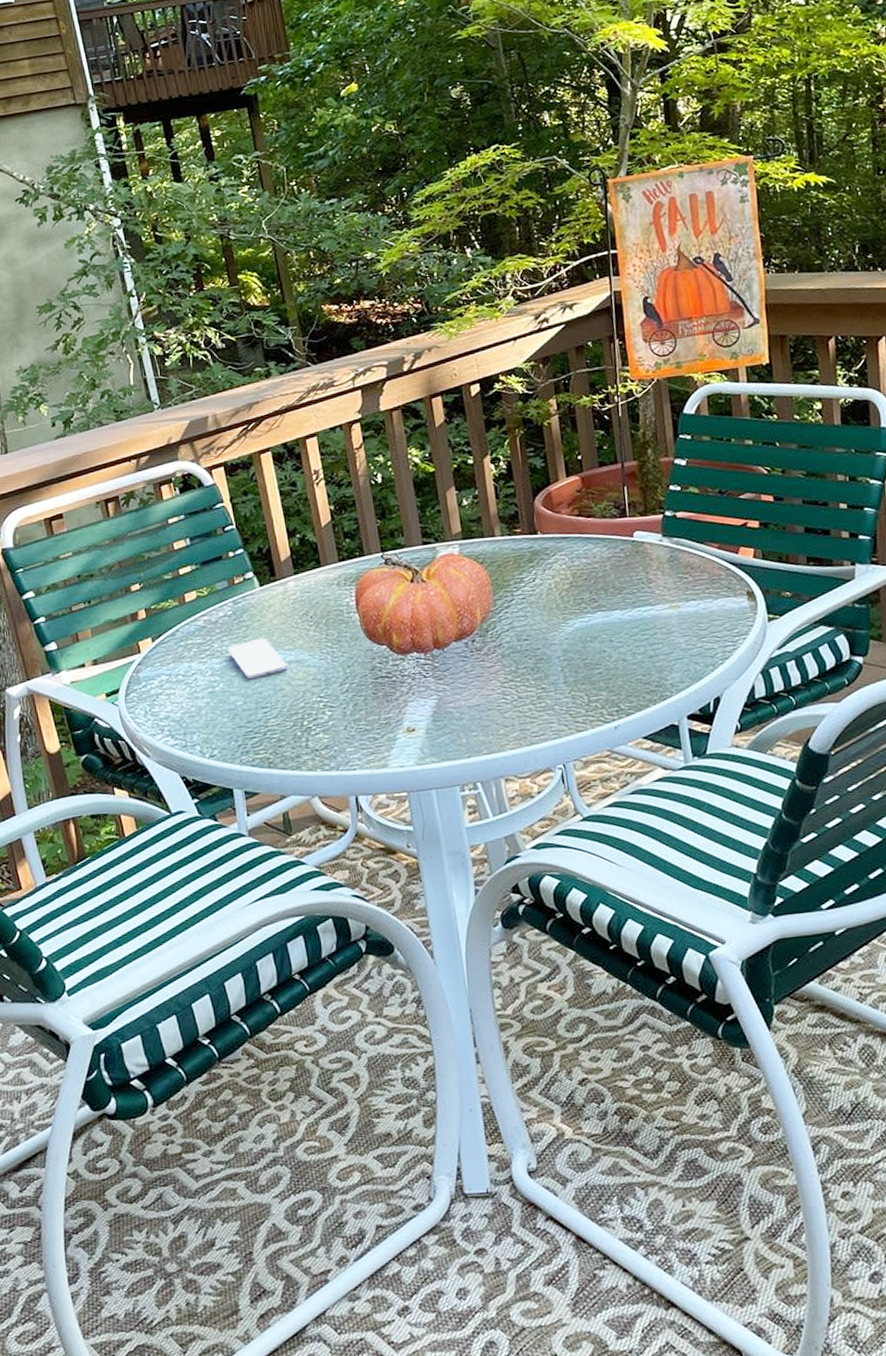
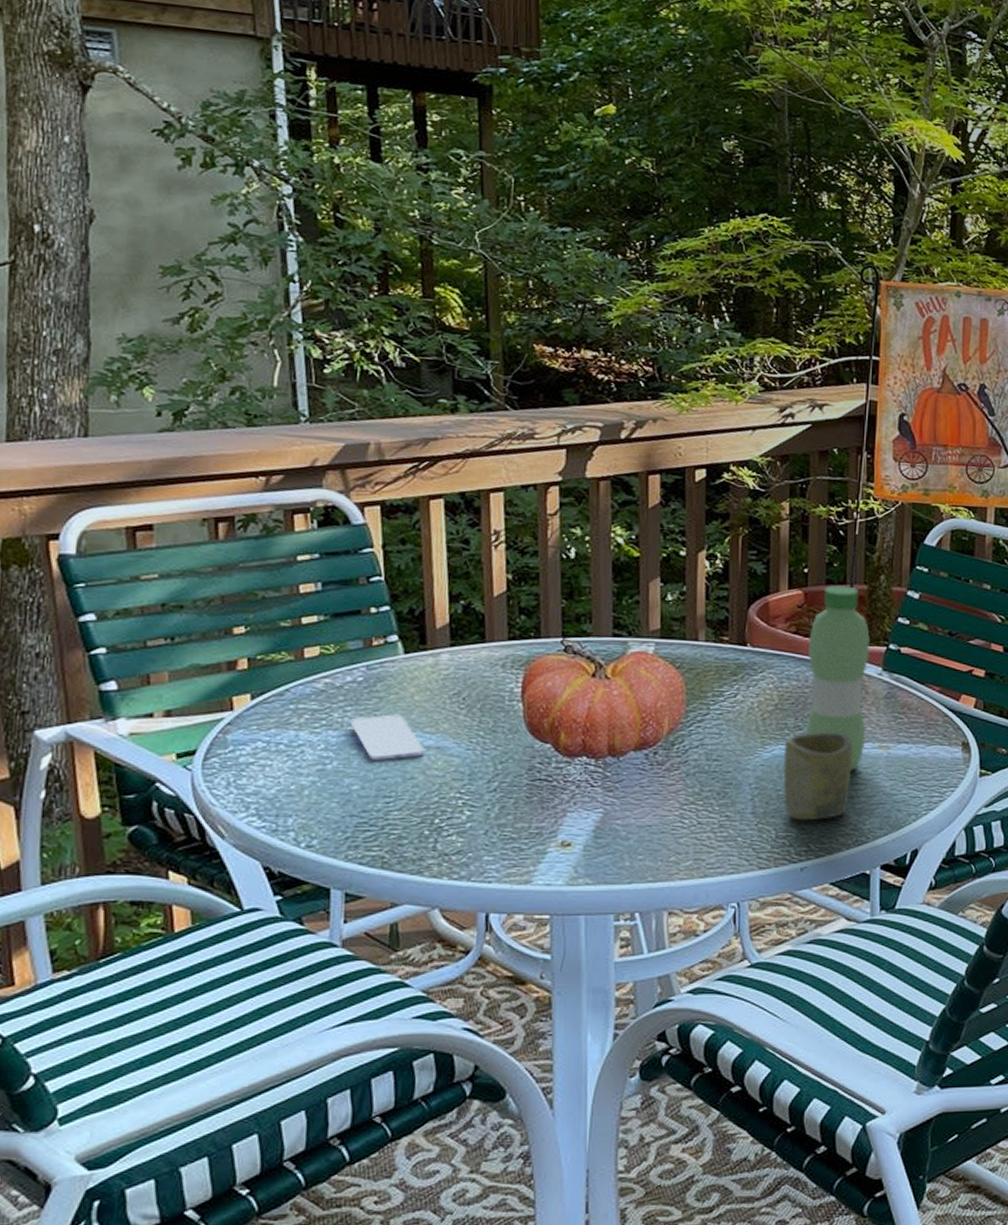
cup: none [583,599,649,684] -> present [782,732,852,821]
water bottle: none [591,464,656,633] -> present [806,585,870,771]

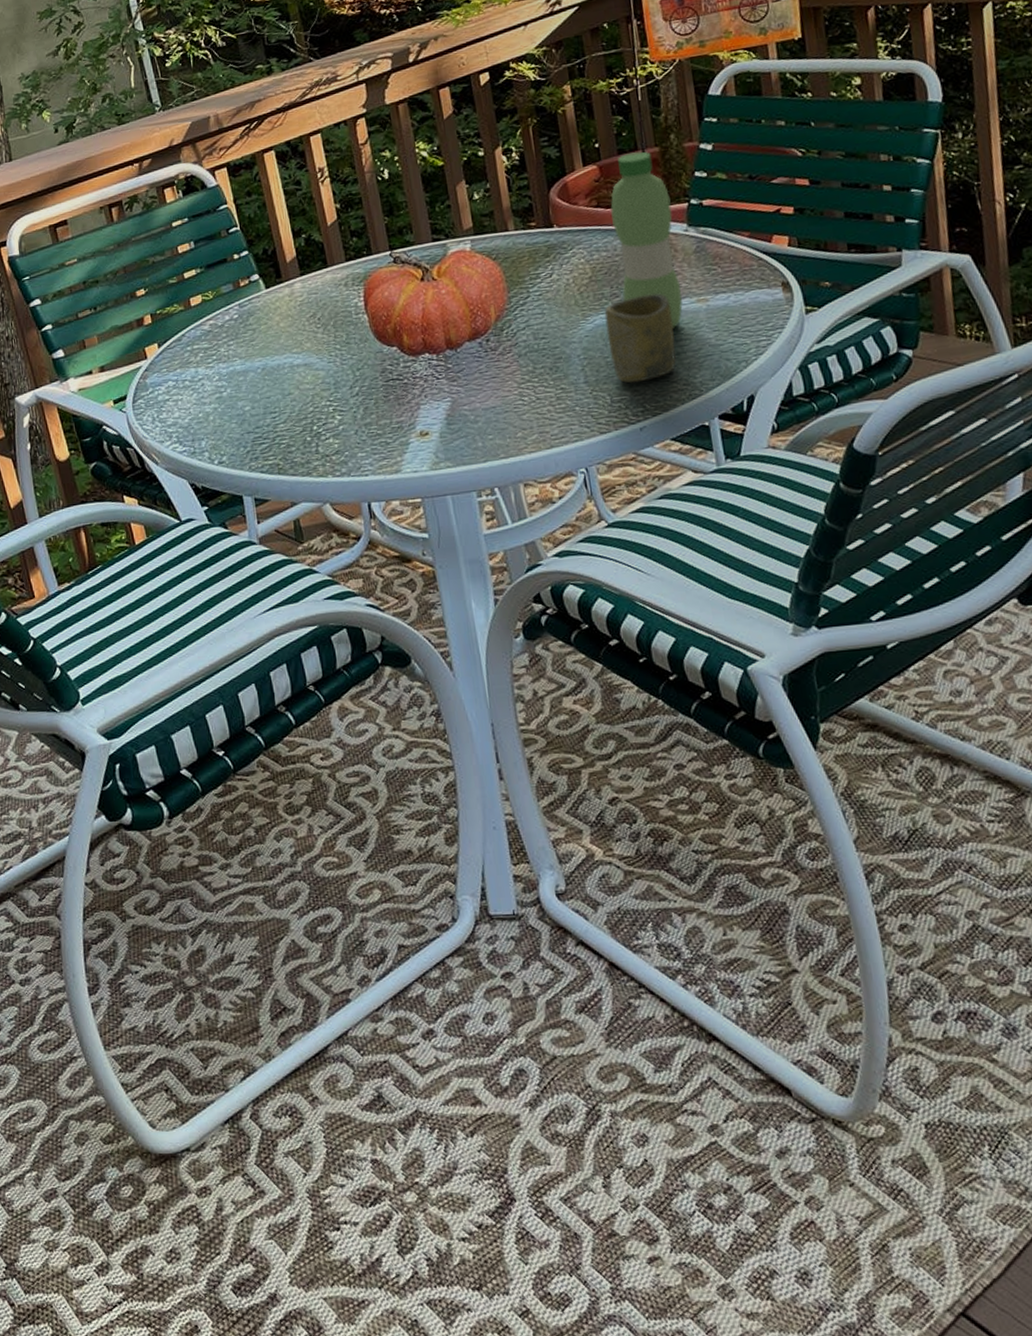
smartphone: present [350,714,425,760] -> none [234,341,296,383]

